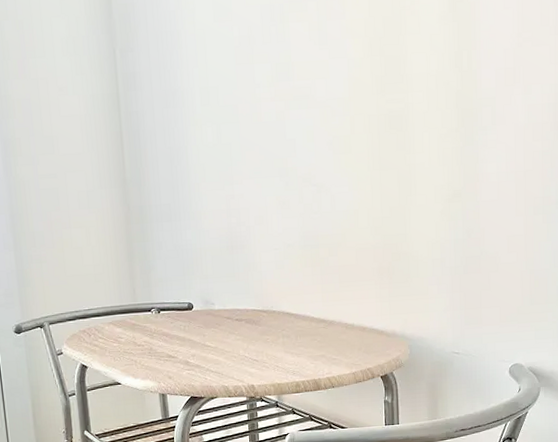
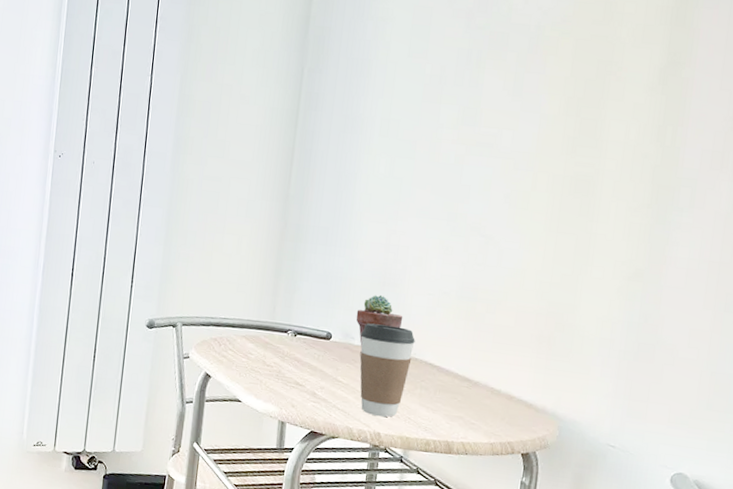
potted succulent: none [211,258,256,311] -> present [356,294,403,347]
coffee cup: none [220,285,270,371] -> present [359,323,415,417]

